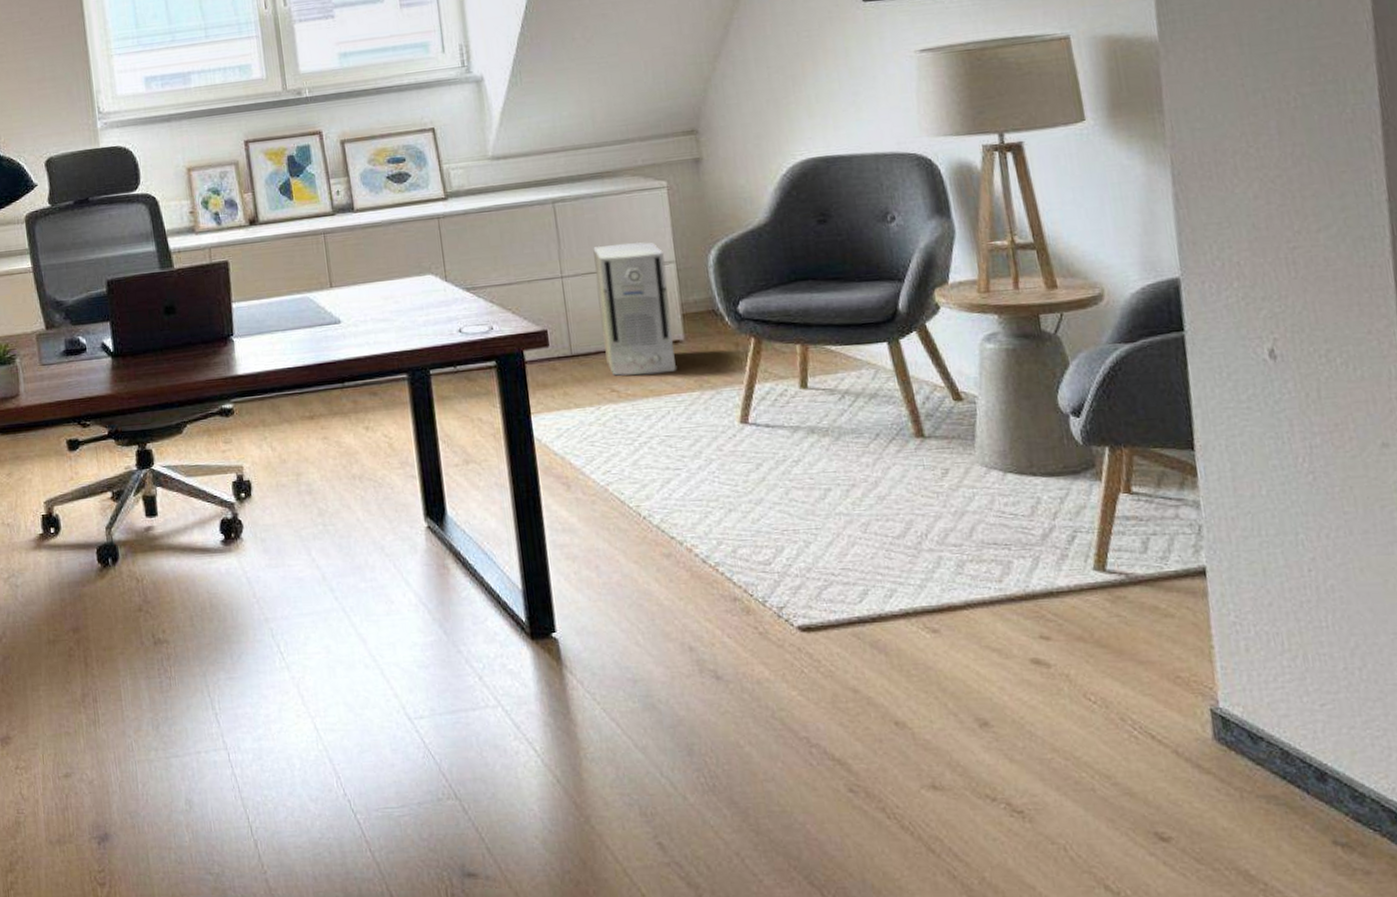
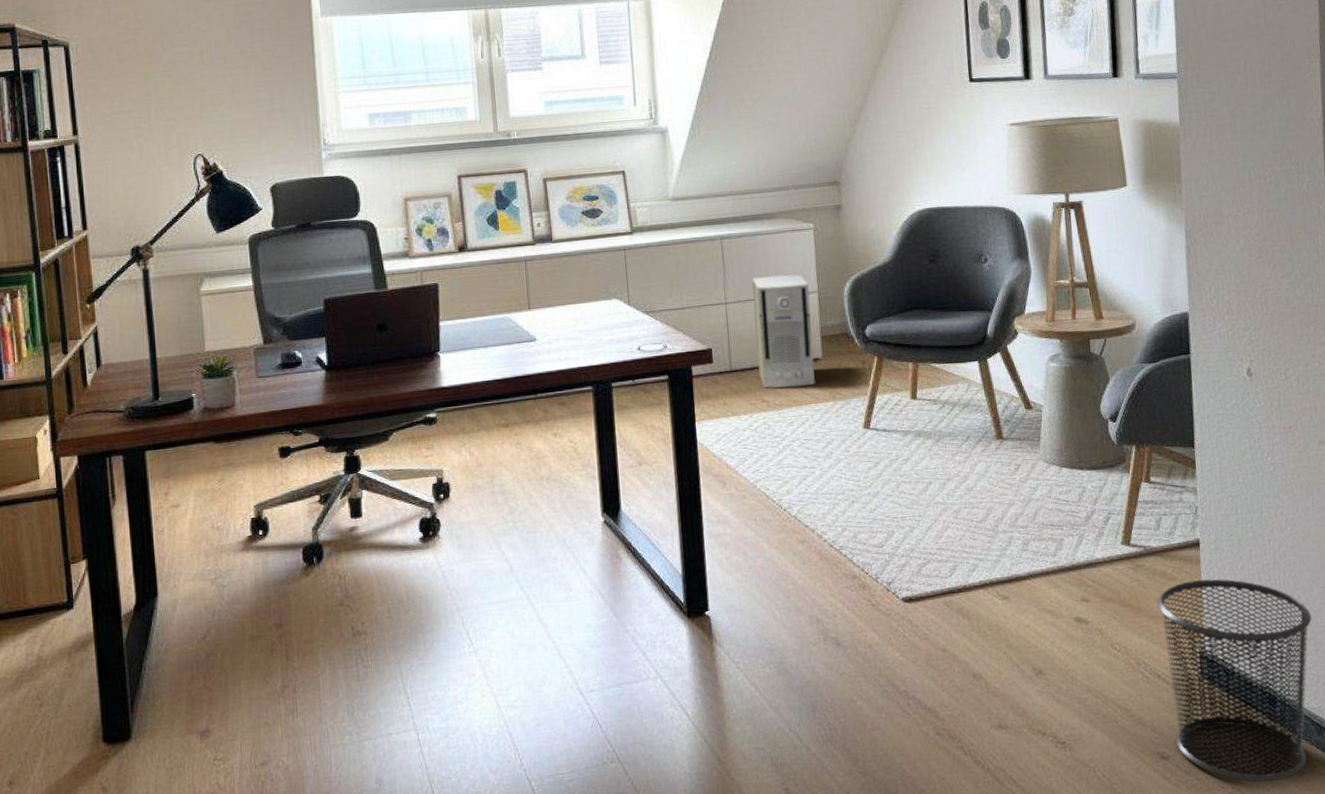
waste bin: none [1147,616,1378,880] -> present [1157,578,1312,782]

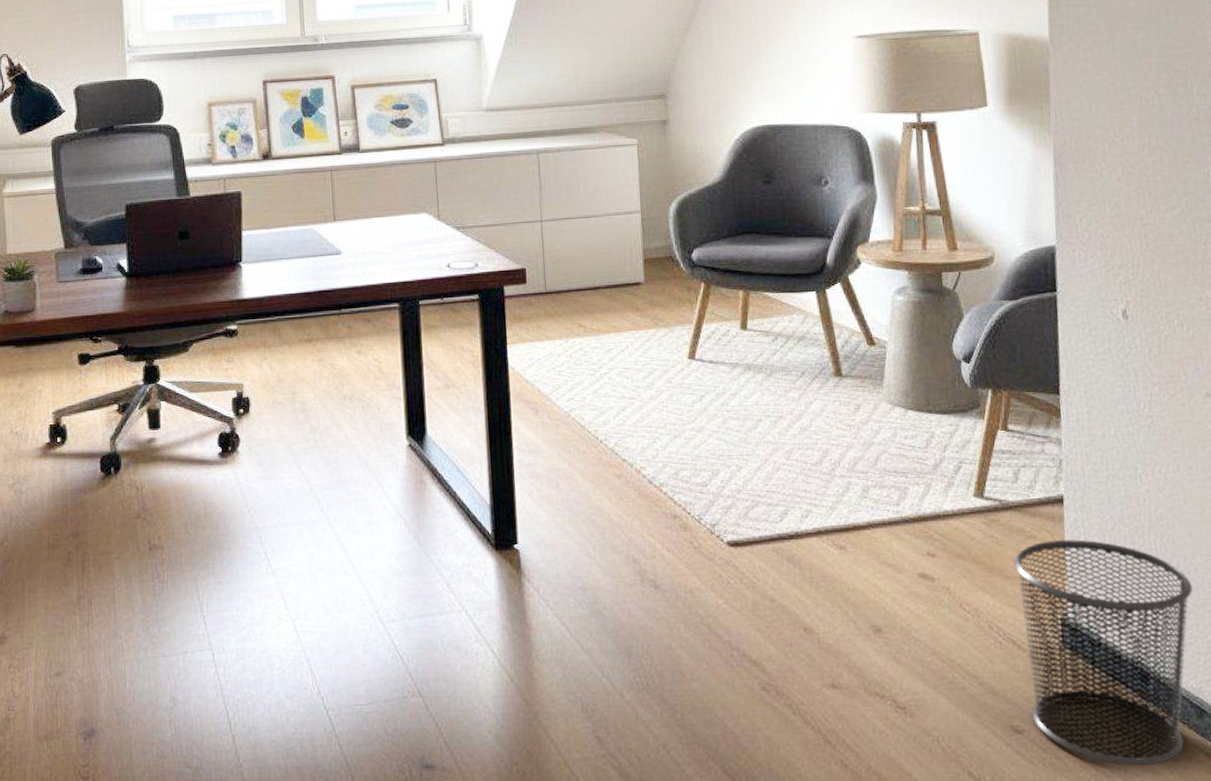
air purifier: present [752,274,816,389] -> none [570,192,637,313]

